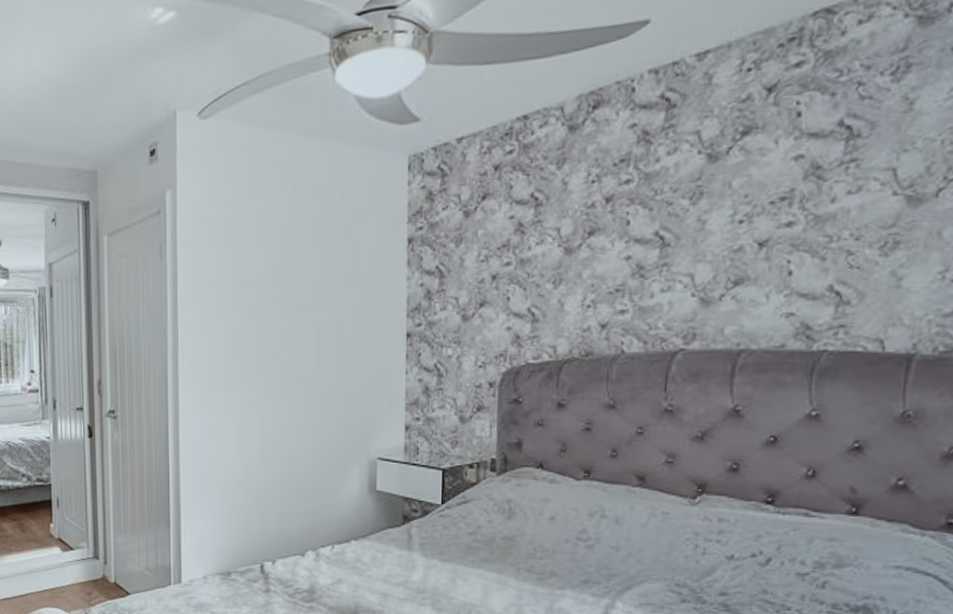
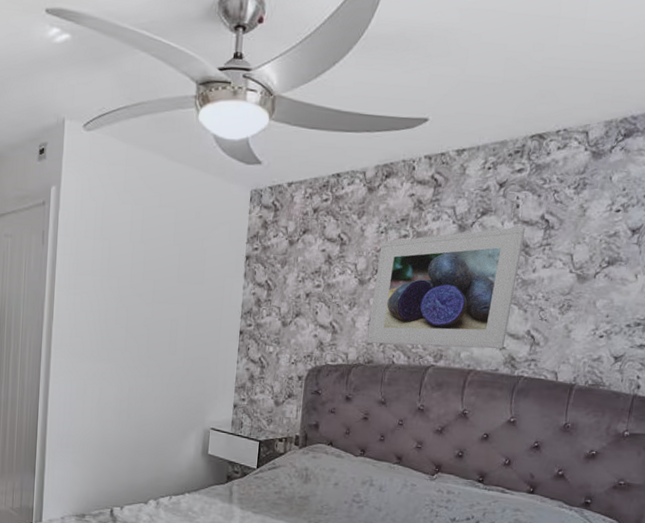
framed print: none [582,142,815,330] -> present [367,227,526,349]

